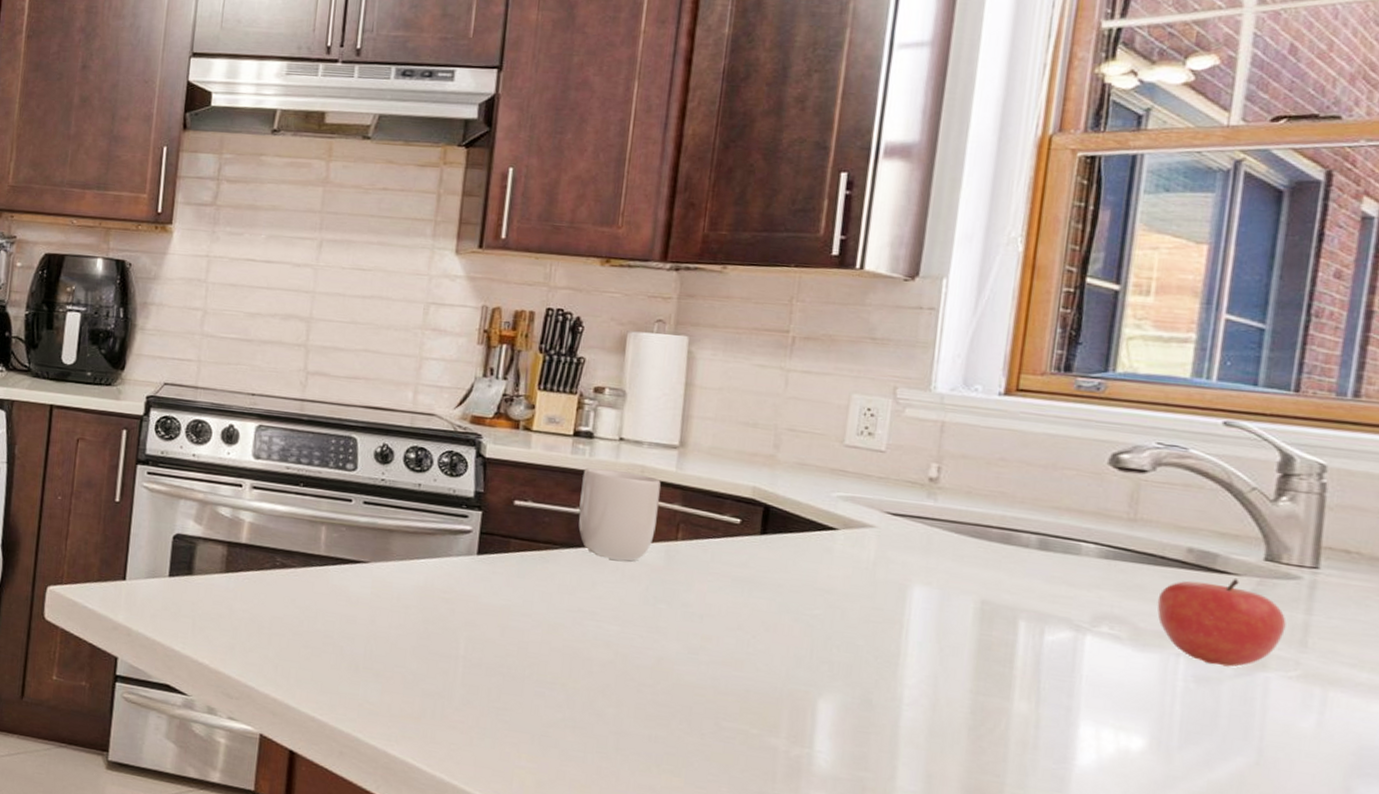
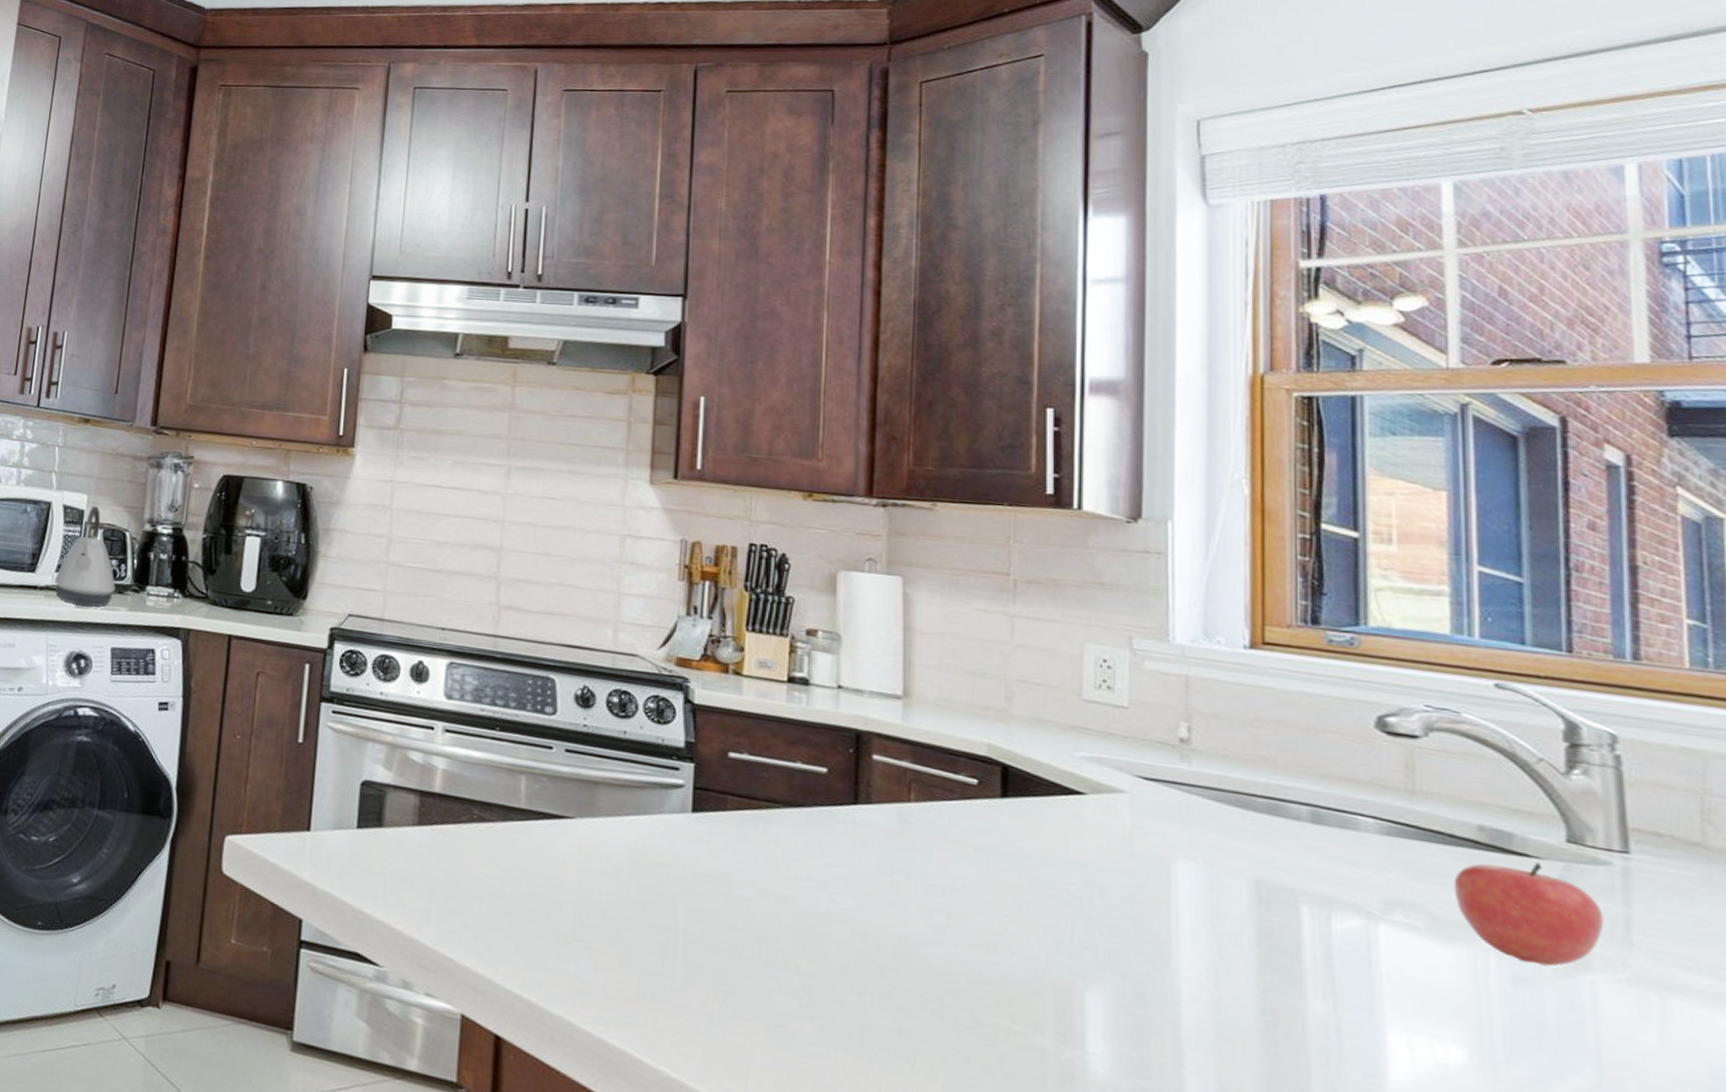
cup: present [578,467,661,562] -> none [799,717,888,825]

